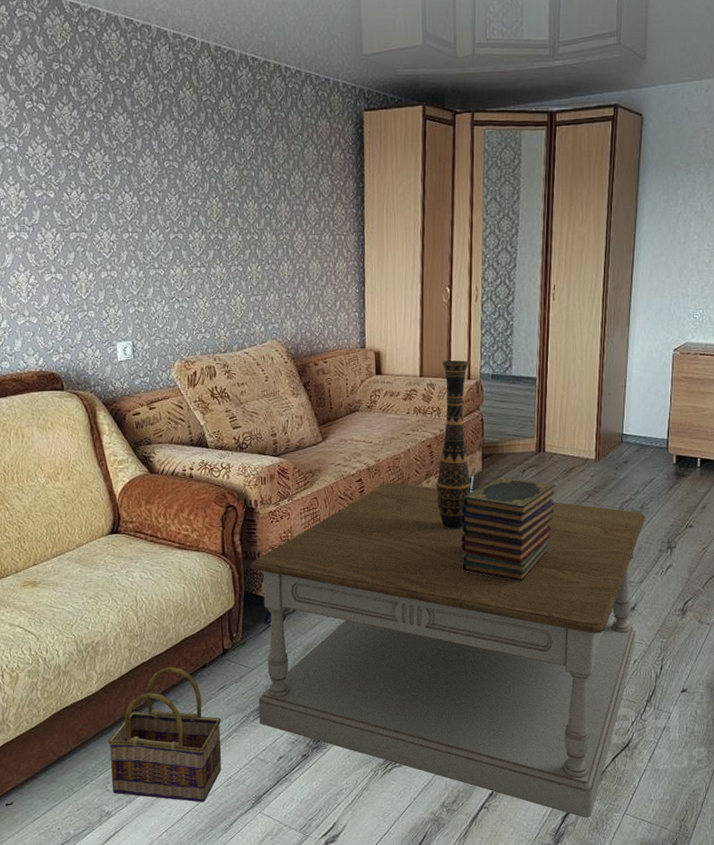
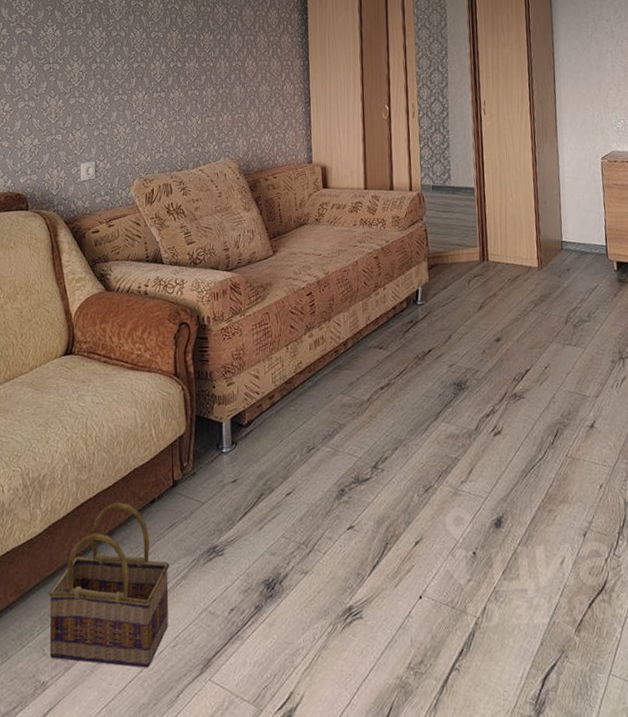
coffee table: present [251,482,646,818] -> none [203,295,599,681]
decorative vase: present [436,360,472,530] -> none [384,172,420,344]
book stack: present [460,476,556,582] -> none [410,287,503,399]

